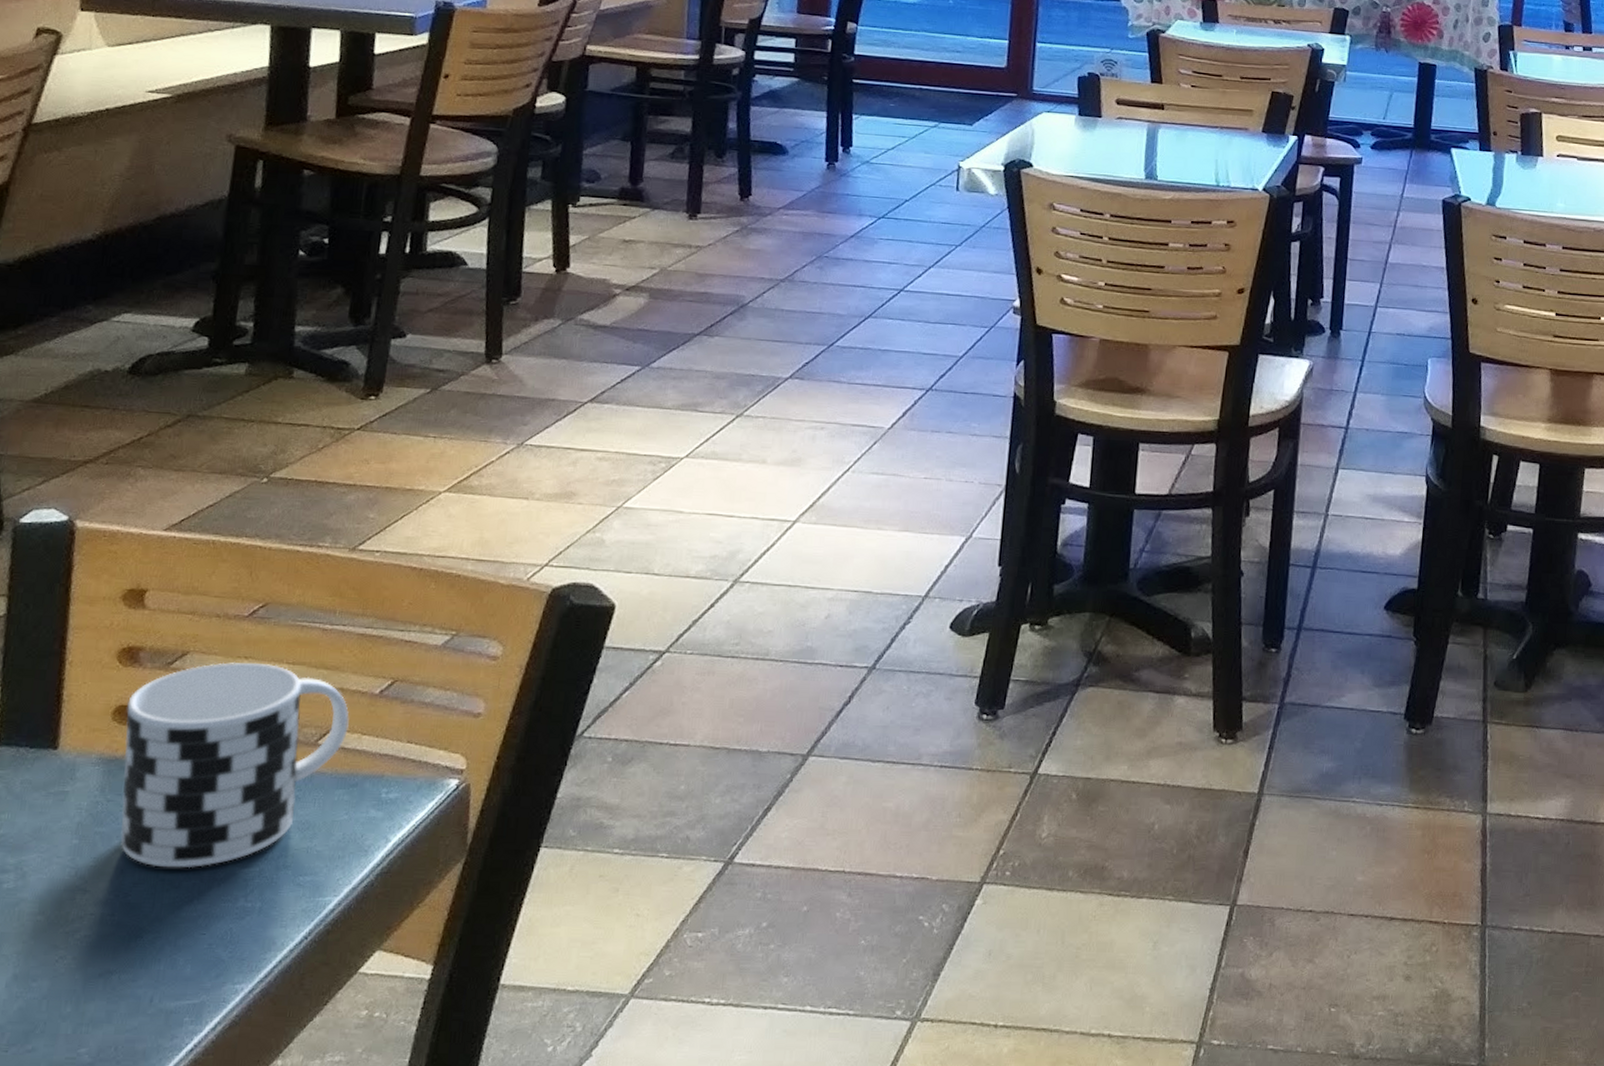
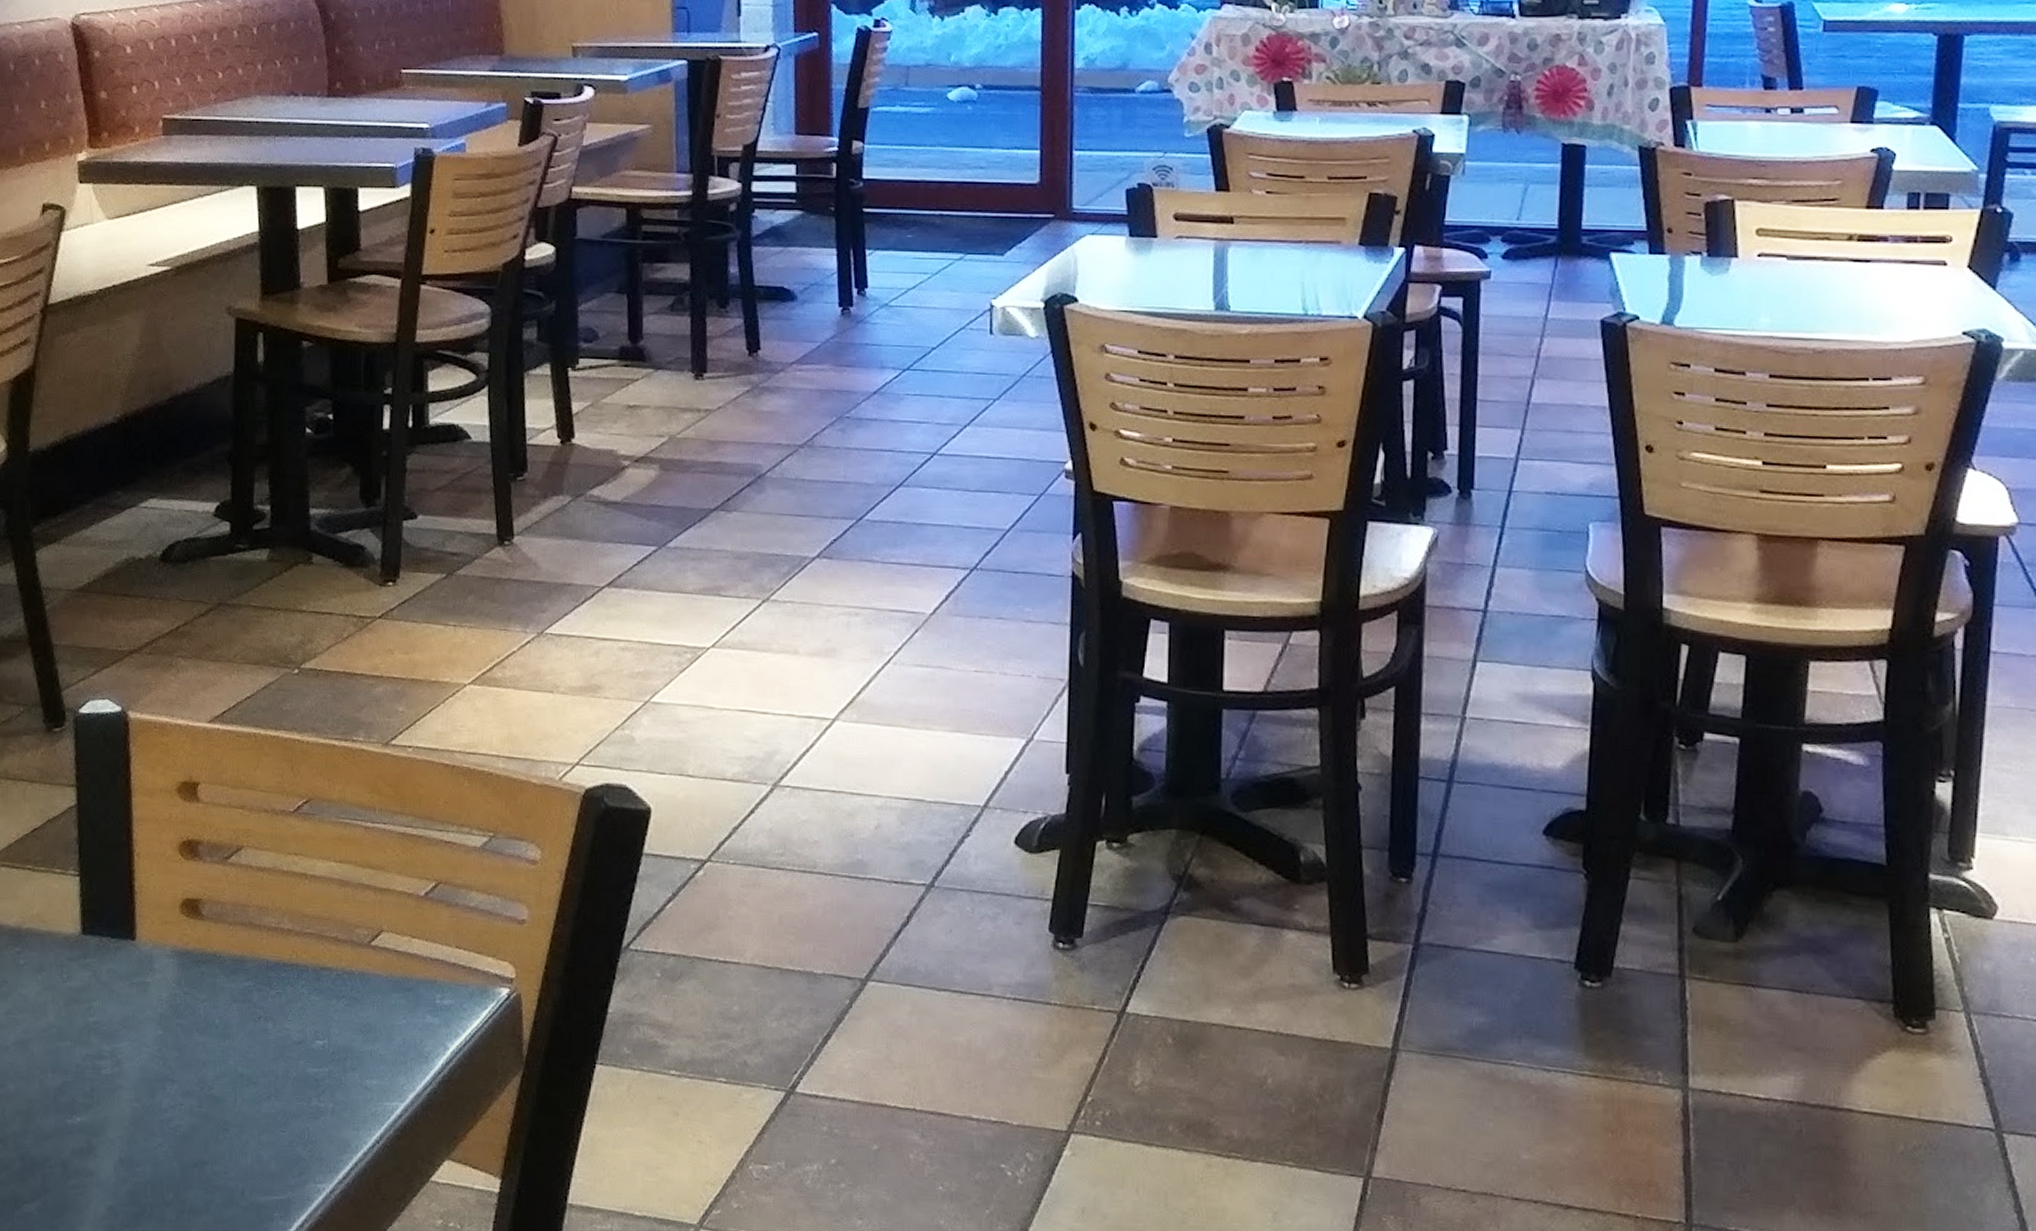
cup: present [120,661,349,869] -> none [193,858,398,1065]

